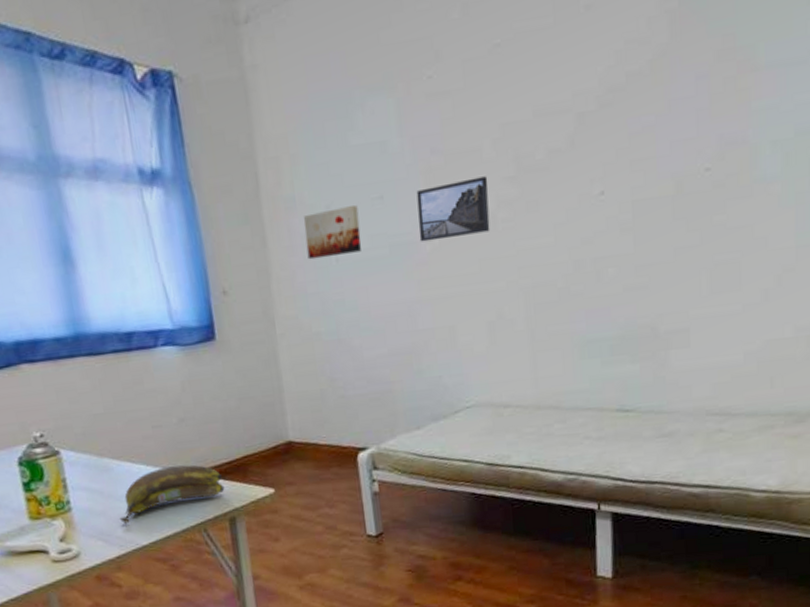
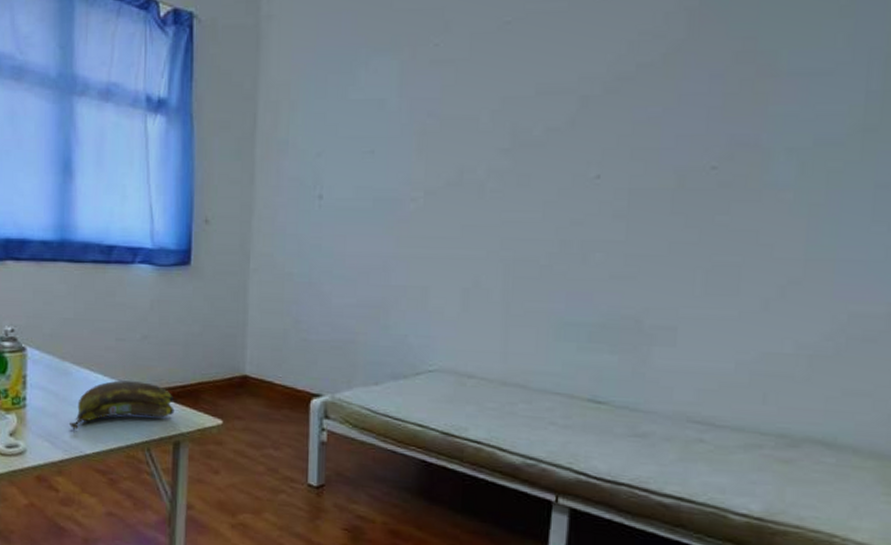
wall art: present [303,205,362,260] -> none [292,156,348,202]
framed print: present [416,176,490,242] -> none [404,145,481,200]

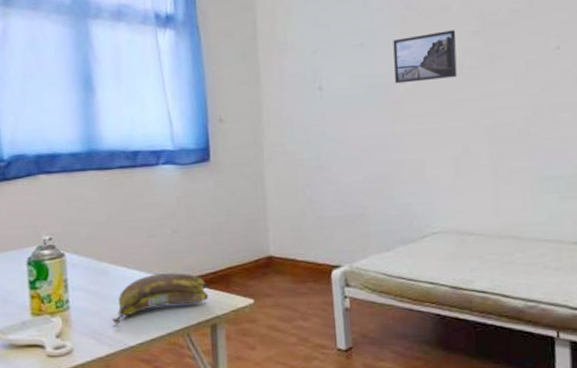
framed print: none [404,145,481,200] -> present [393,30,458,84]

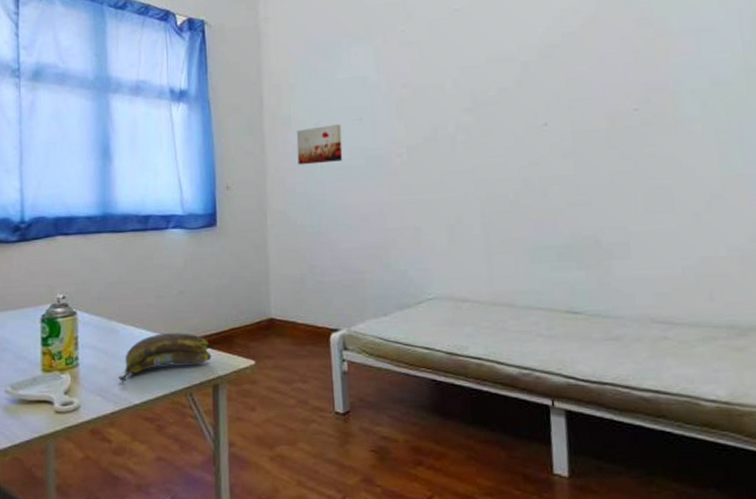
wall art: none [293,50,343,95] -> present [296,124,343,165]
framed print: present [393,30,458,84] -> none [389,107,451,156]

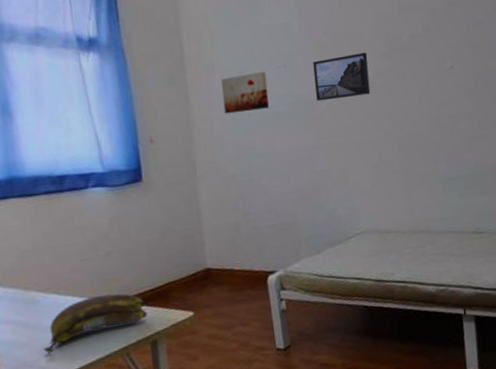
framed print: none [389,107,451,156] -> present [312,52,371,101]

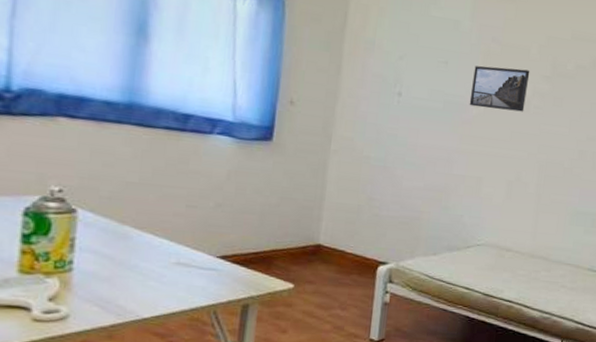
banana: present [44,293,148,354] -> none [125,246,246,294]
wall art: present [221,72,269,114] -> none [374,59,426,100]

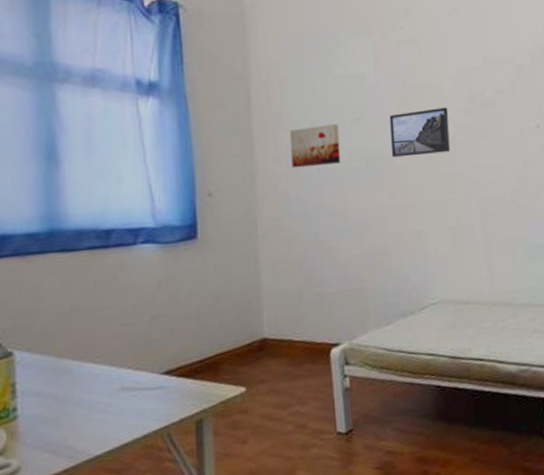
wall art: none [374,59,426,100] -> present [289,124,341,168]

